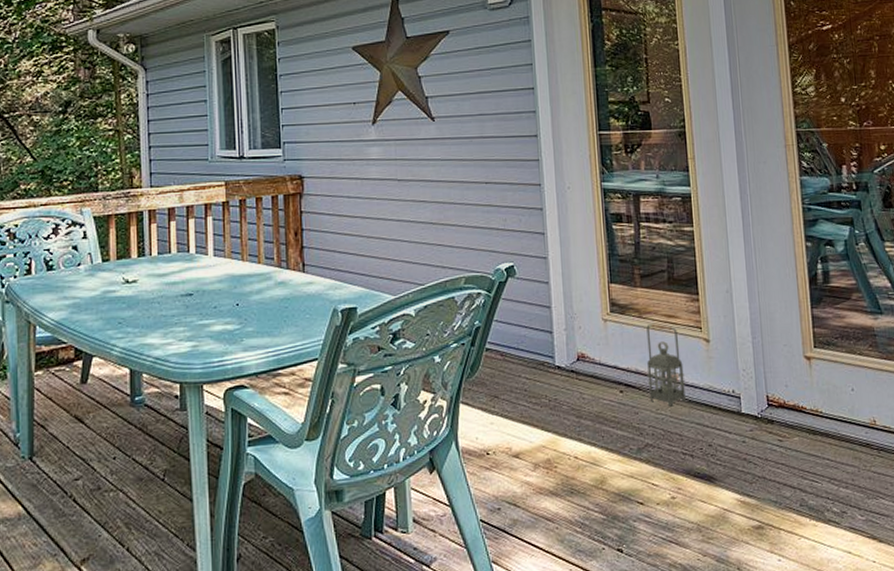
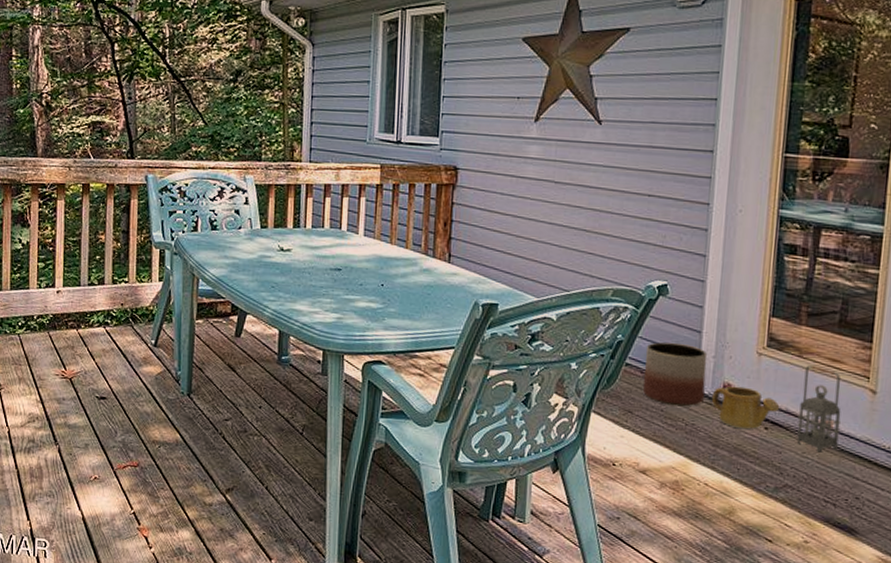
planter: none [502,321,562,384] -> present [642,342,708,407]
watering can: none [568,354,630,396] -> present [711,386,780,429]

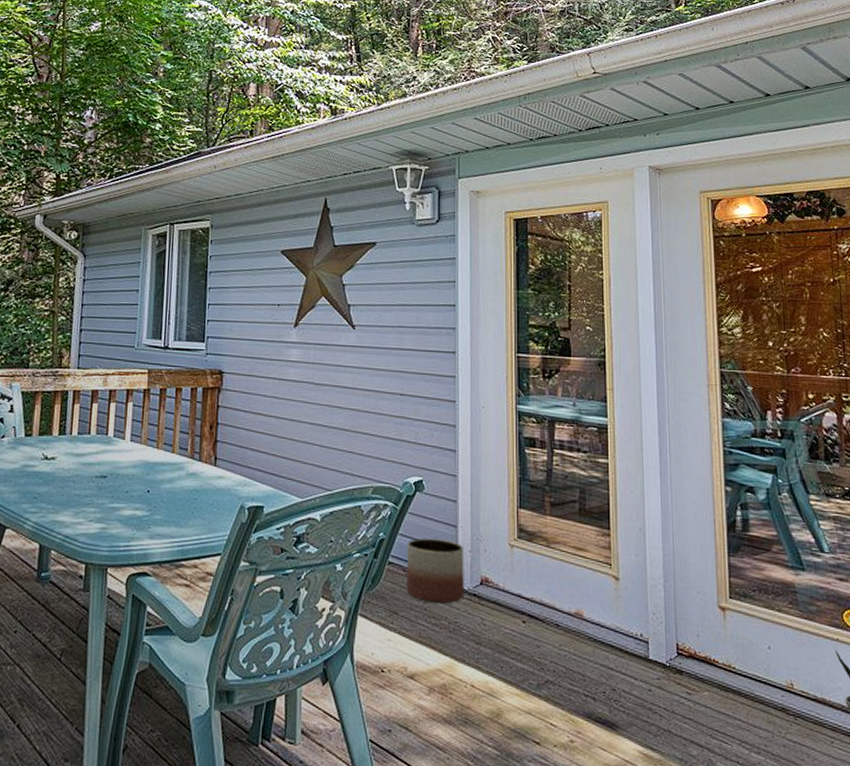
watering can: present [711,386,780,429] -> none [471,580,535,623]
lantern: present [796,365,841,453] -> none [551,555,592,644]

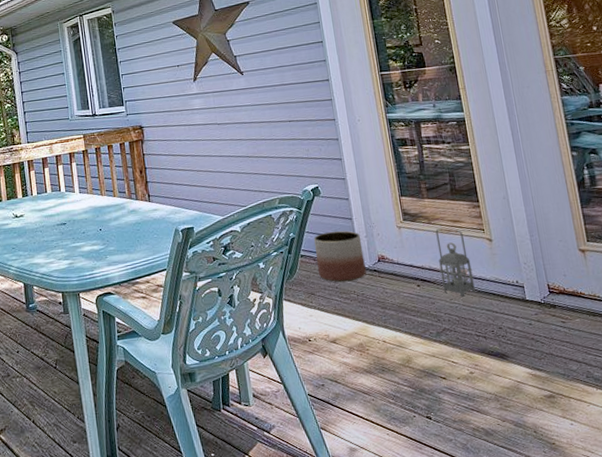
lantern: none [551,555,592,644] -> present [435,228,475,297]

